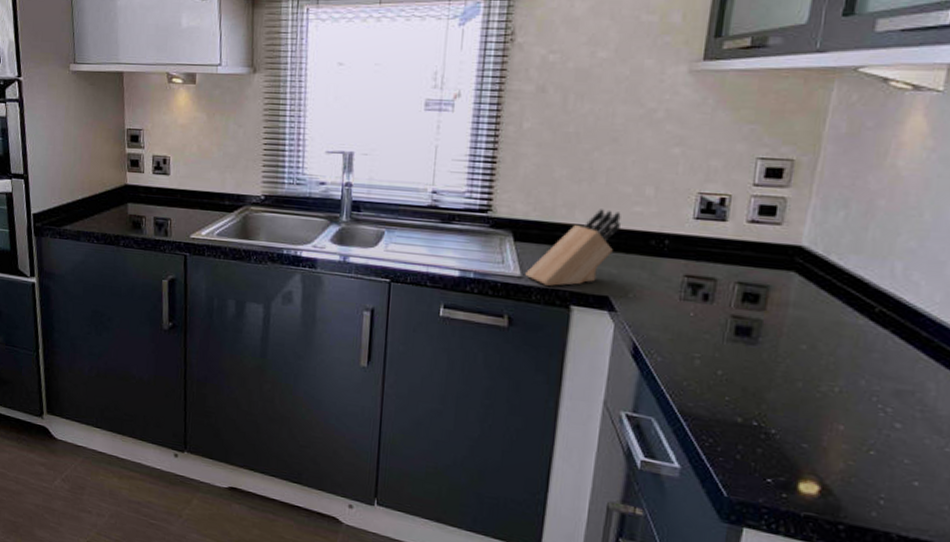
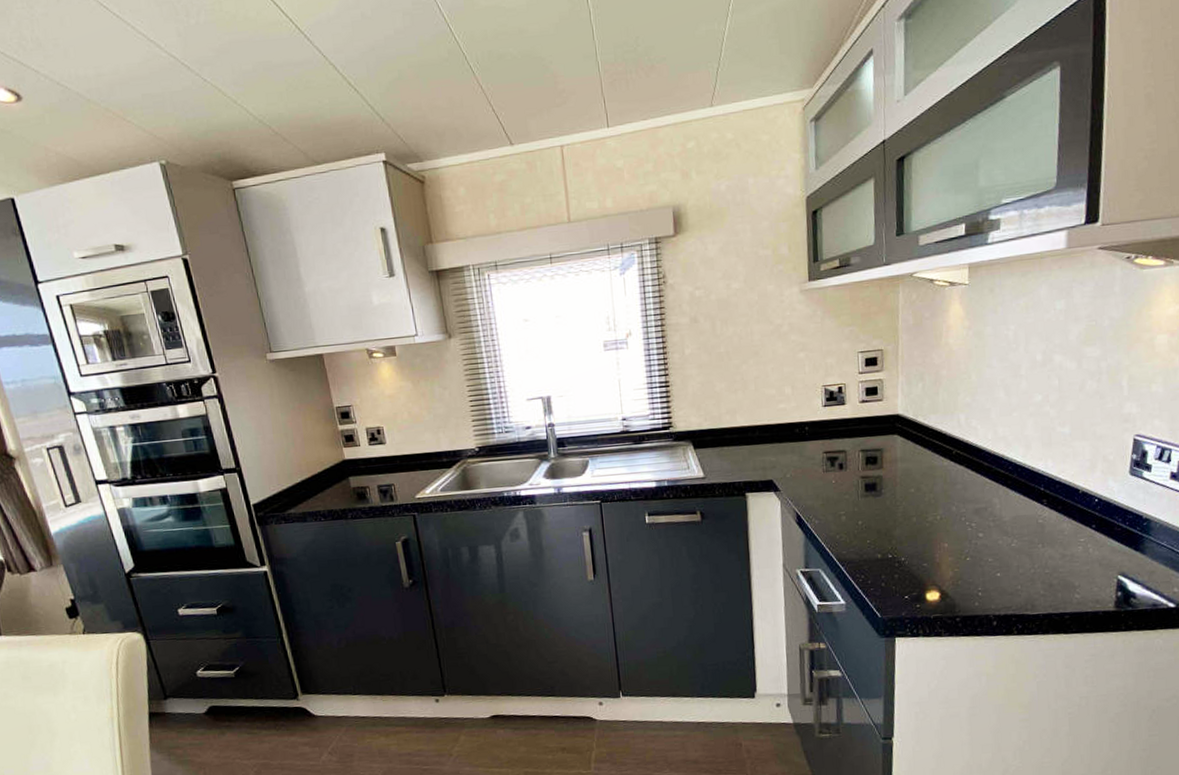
knife block: present [525,209,621,286] -> none [707,410,772,481]

